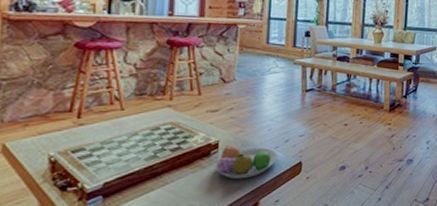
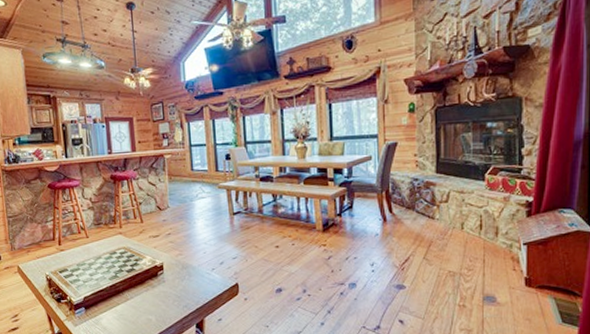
fruit bowl: present [215,145,278,180] -> none [163,267,215,298]

